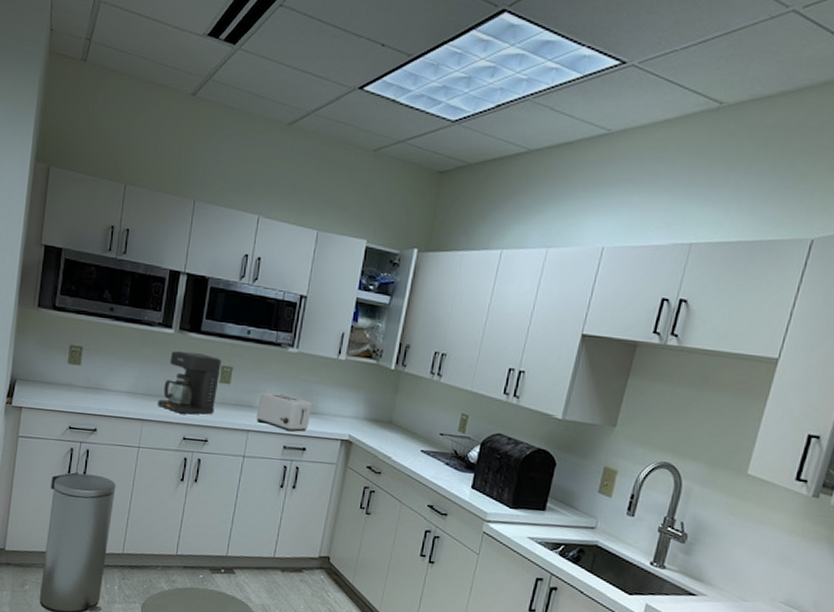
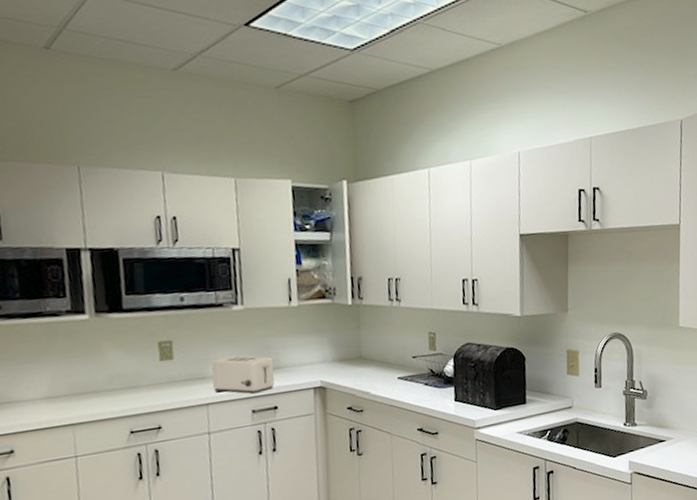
coffee maker: present [158,350,222,415] -> none [88,333,162,407]

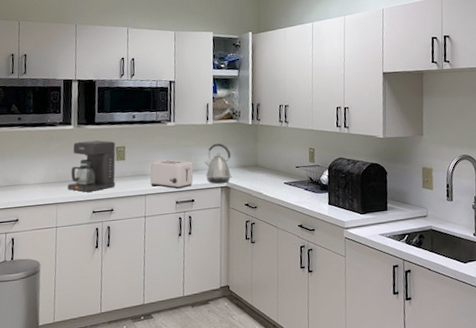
coffee maker: none [88,333,162,407] -> present [68,140,116,192]
kettle: none [289,331,329,385] -> present [204,143,232,185]

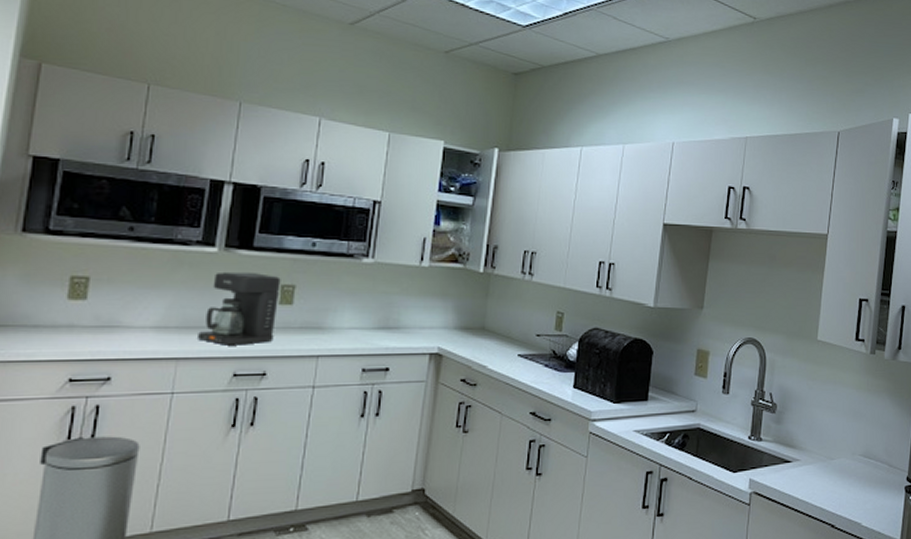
toaster: present [150,159,194,190] -> none [328,309,394,353]
kettle: present [204,143,232,185] -> none [410,294,450,350]

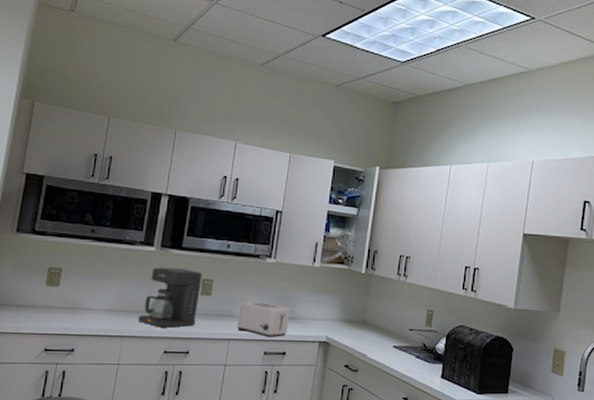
toaster: none [328,309,394,353] -> present [237,301,291,338]

